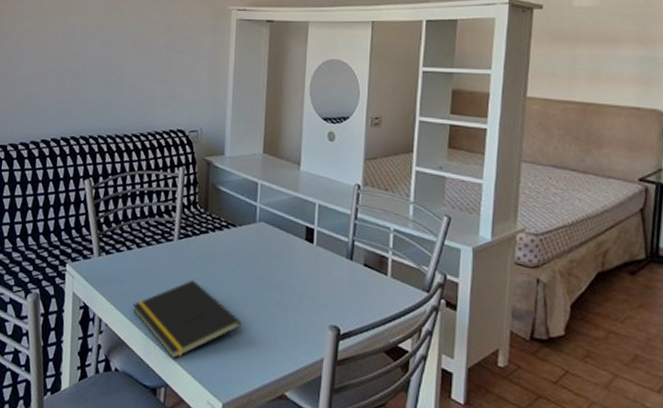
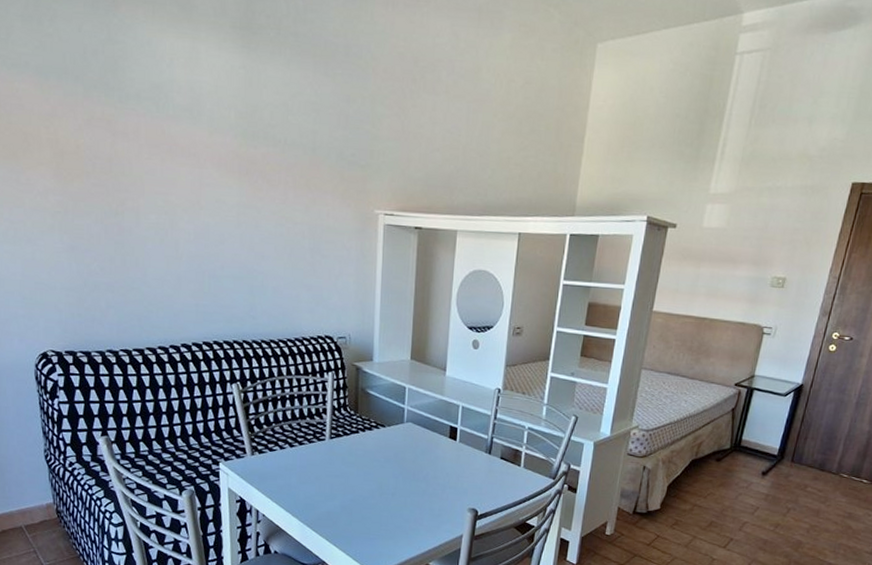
notepad: present [133,280,241,360] -> none [288,474,391,542]

